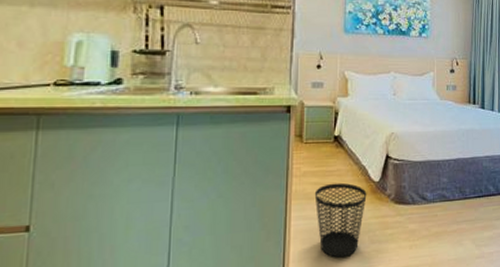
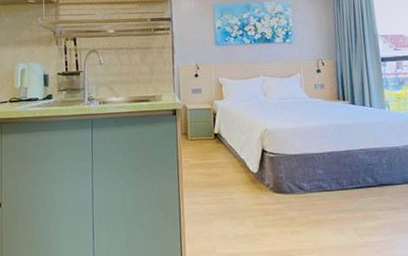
wastebasket: present [314,182,367,258] -> none [201,173,248,239]

